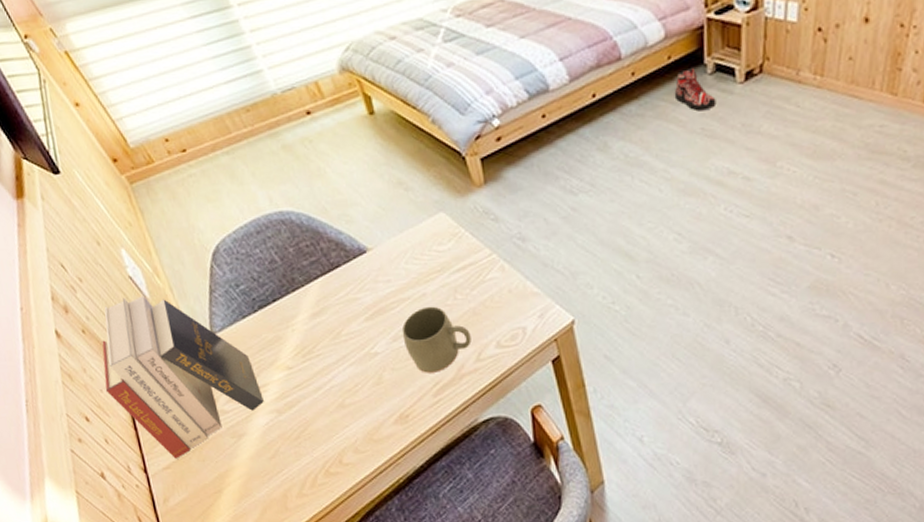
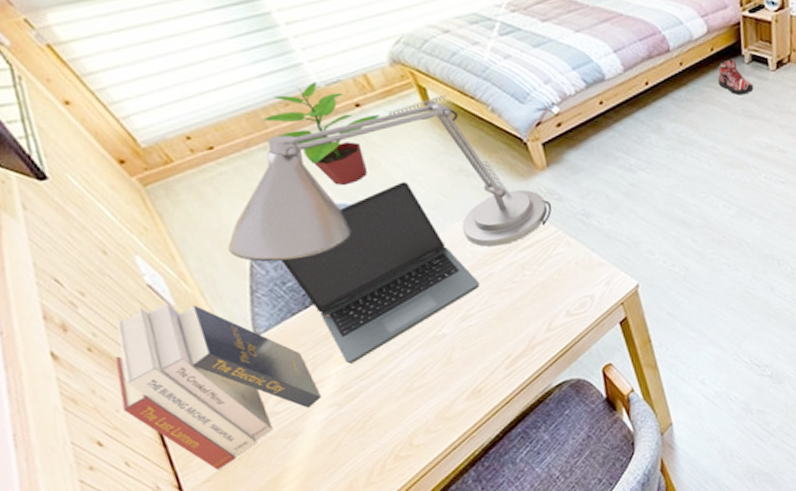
desk lamp: none [193,103,488,266] -> present [227,94,552,262]
potted plant: none [227,89,328,192] -> present [263,82,381,185]
laptop: none [236,192,412,372] -> present [280,181,480,364]
mug: present [402,306,471,373] -> none [470,284,542,348]

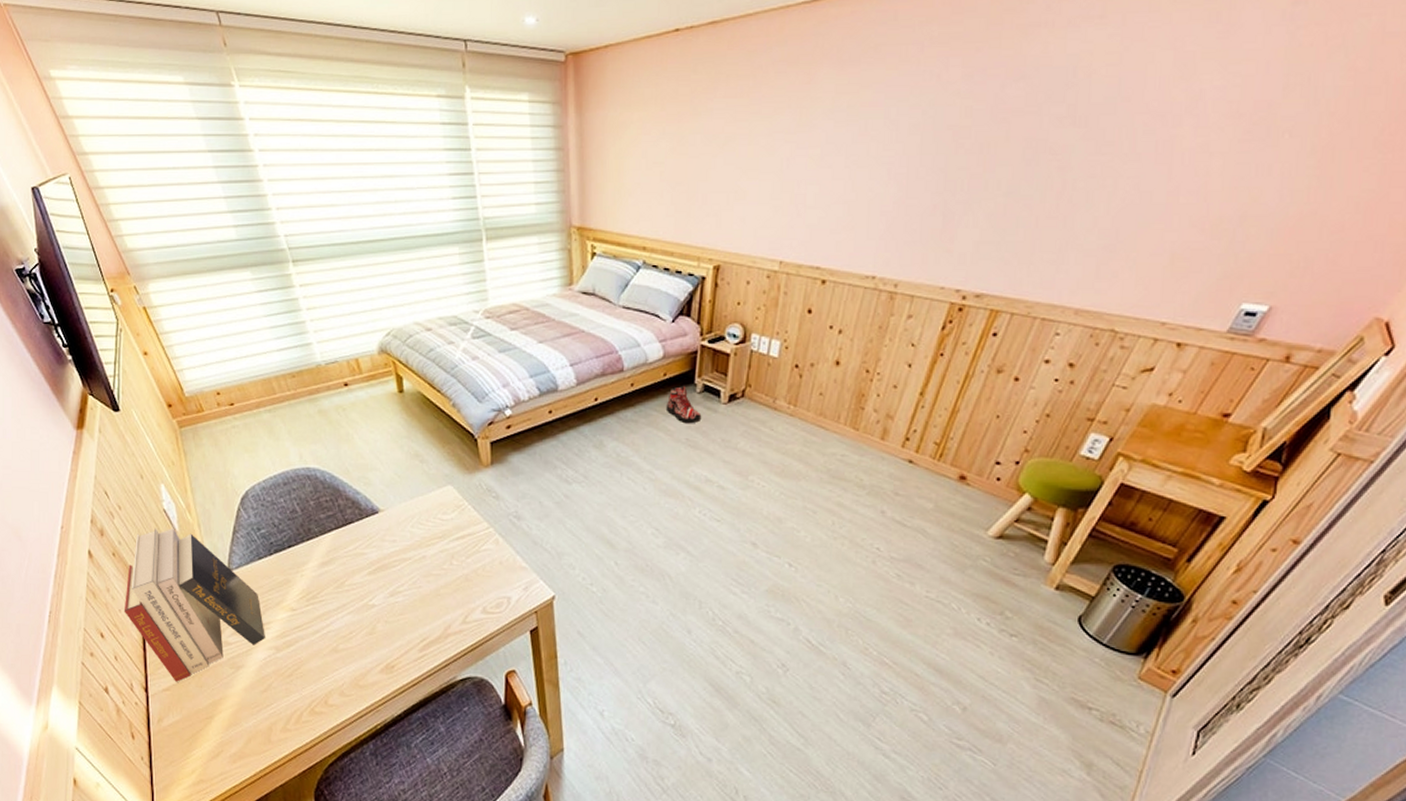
desk lamp: present [227,94,552,262] -> none [225,384,488,532]
potted plant: present [263,82,381,185] -> none [272,360,362,452]
laptop: present [280,181,480,364] -> none [261,457,412,614]

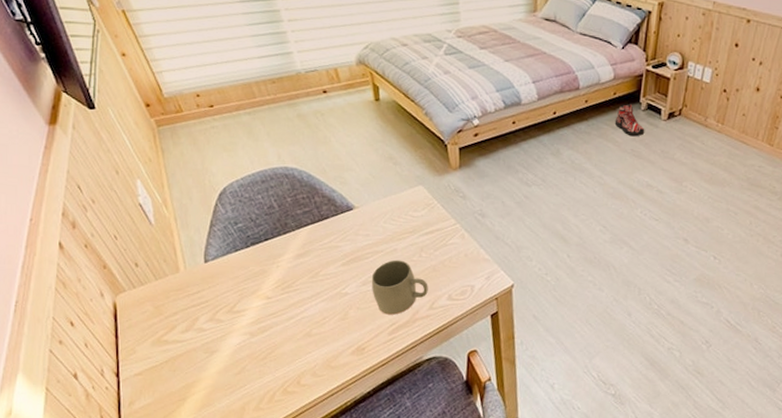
books: present [123,528,265,682] -> none [95,221,240,367]
mug: none [399,568,461,630] -> present [371,260,428,315]

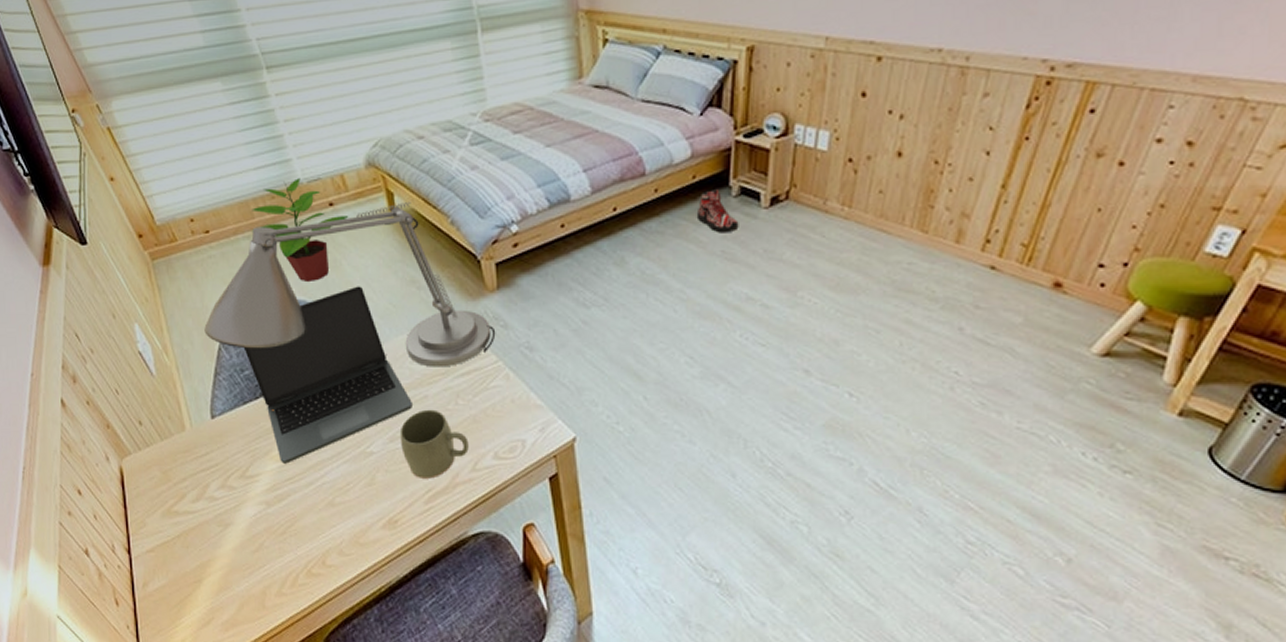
desk lamp: none [203,94,456,227] -> present [204,201,496,367]
laptop: none [238,159,384,301] -> present [243,286,412,464]
potted plant: none [252,68,340,153] -> present [251,178,349,281]

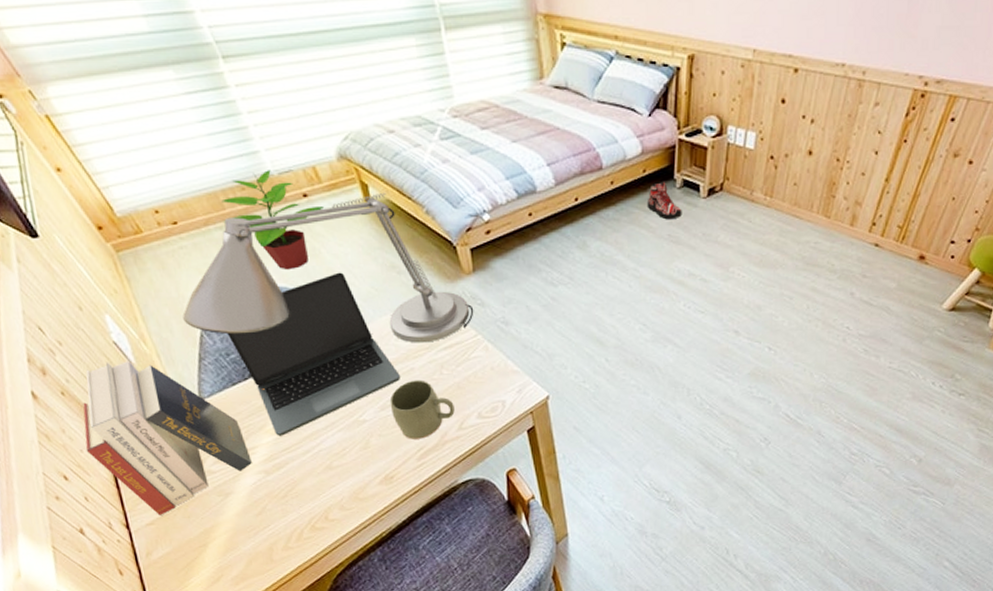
books: none [101,372,254,542] -> present [83,361,252,515]

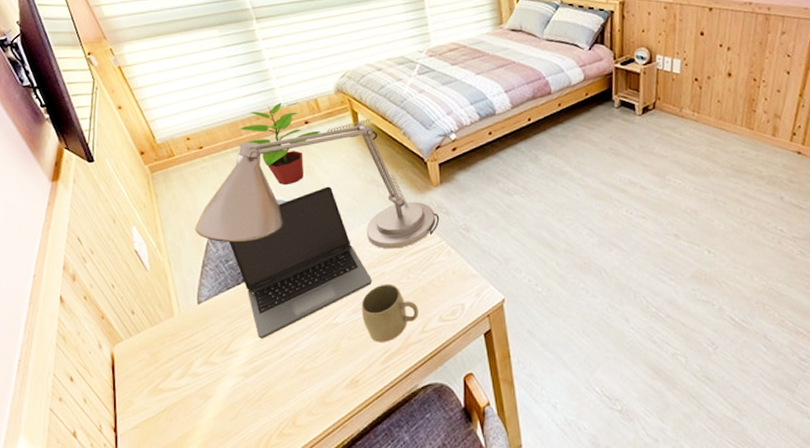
books: present [83,361,252,515] -> none [94,268,234,418]
athletic shoe: present [646,182,682,220] -> none [589,103,621,135]

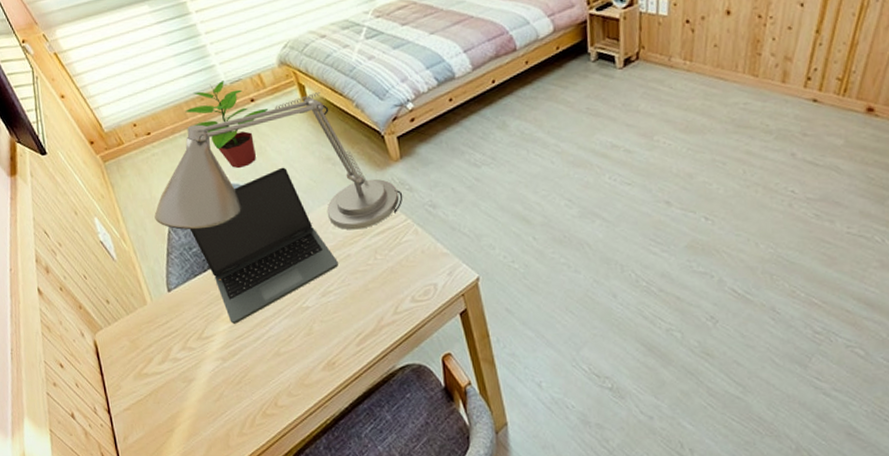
mug: present [361,284,418,342] -> none [329,265,390,325]

